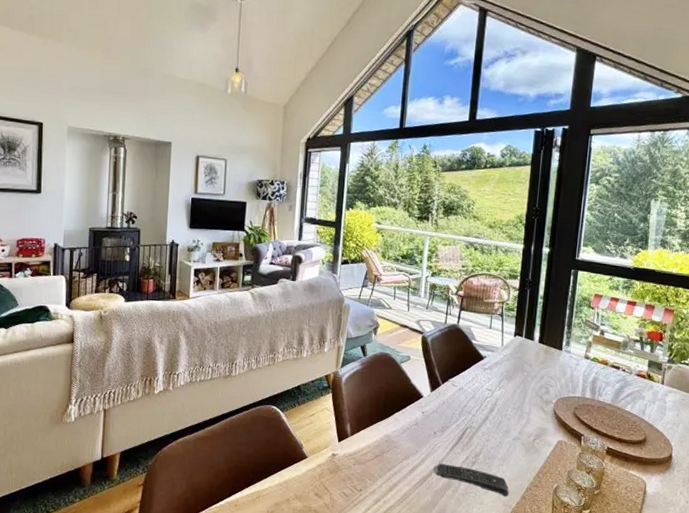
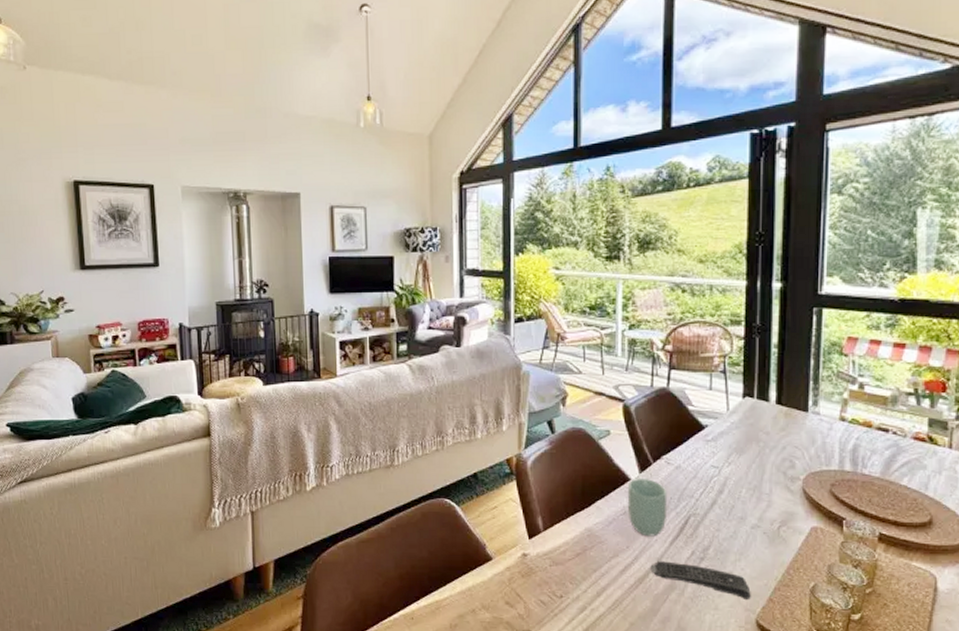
cup: none [419,396,451,444] -> present [627,479,668,537]

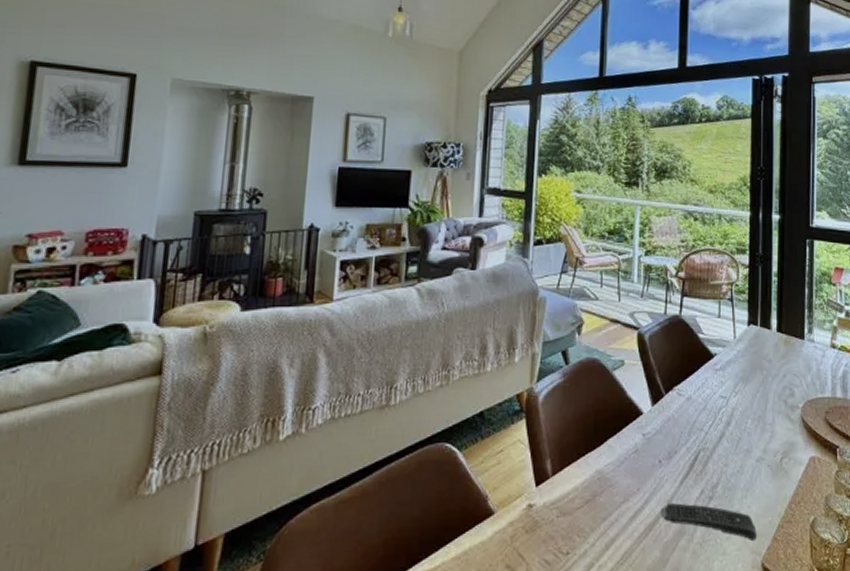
cup: present [627,479,668,537] -> none [639,412,679,476]

